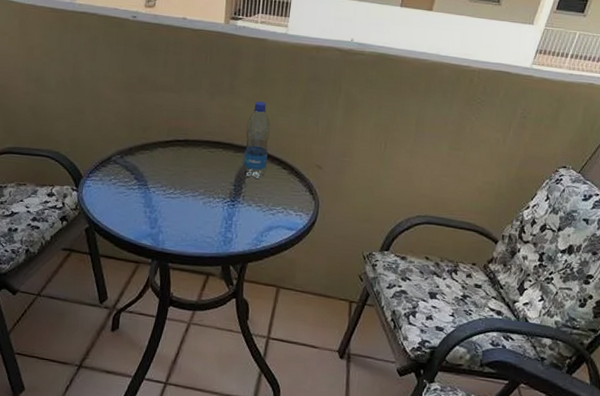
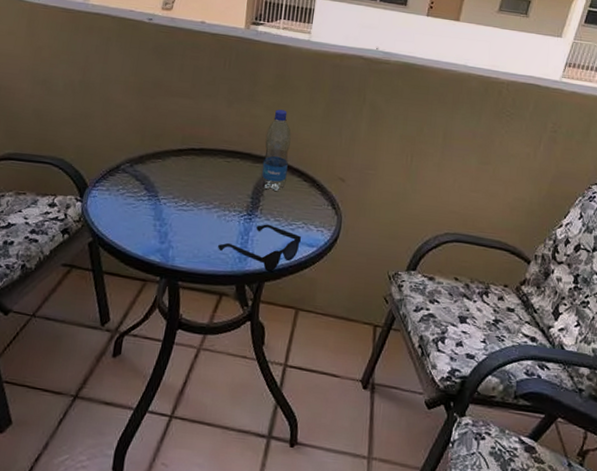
sunglasses: none [204,209,281,254] -> present [218,224,301,272]

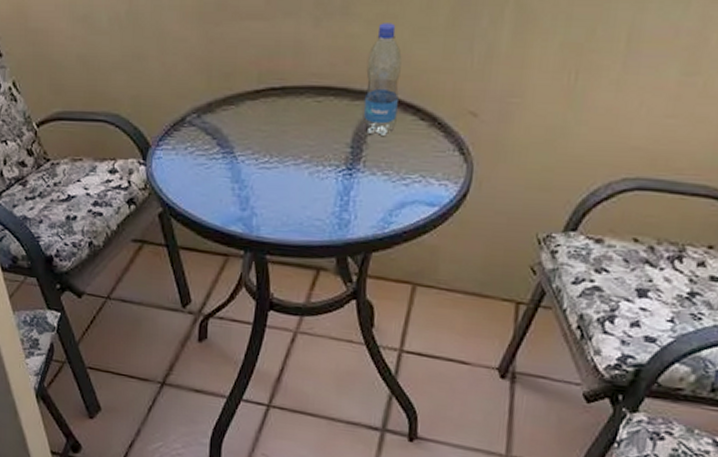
sunglasses: present [218,224,301,272] -> none [311,180,418,240]

